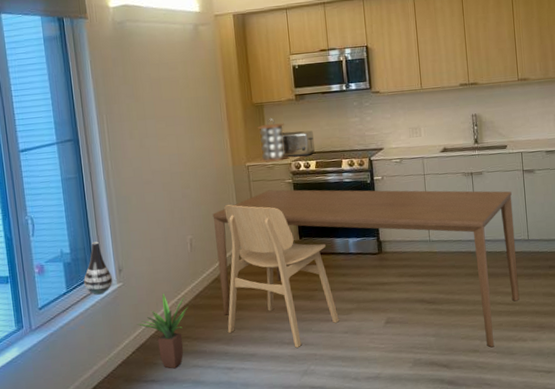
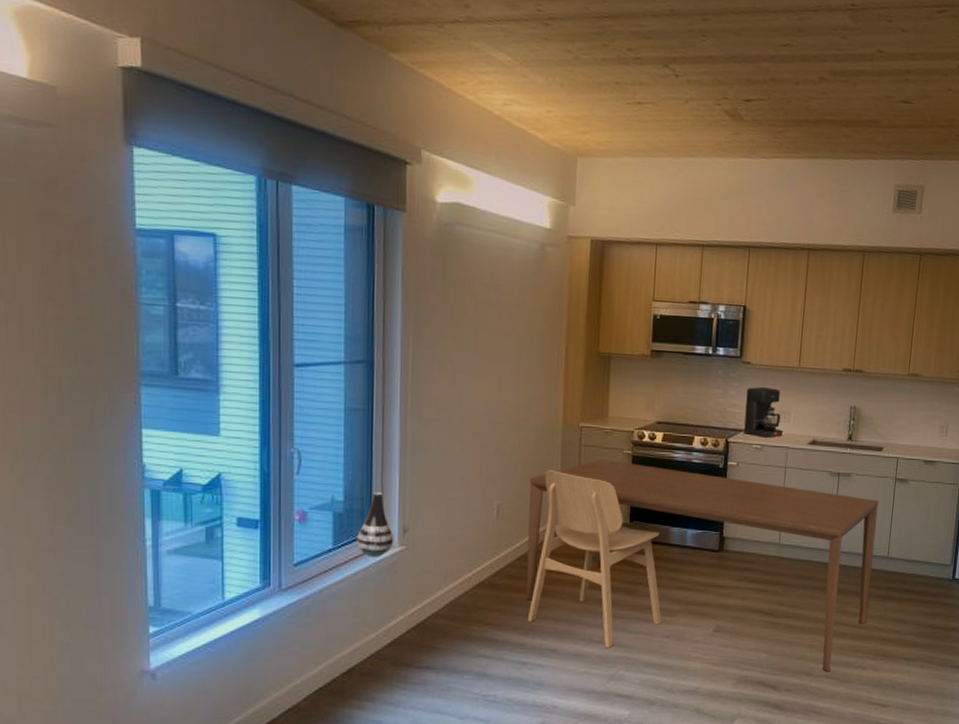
potted plant: present [136,294,189,369] -> none [416,566,484,656]
spice rack: present [257,119,288,163] -> none [597,374,633,428]
toaster: present [281,130,316,158] -> none [626,393,666,426]
coffee maker: none [380,109,417,153] -> present [743,386,783,438]

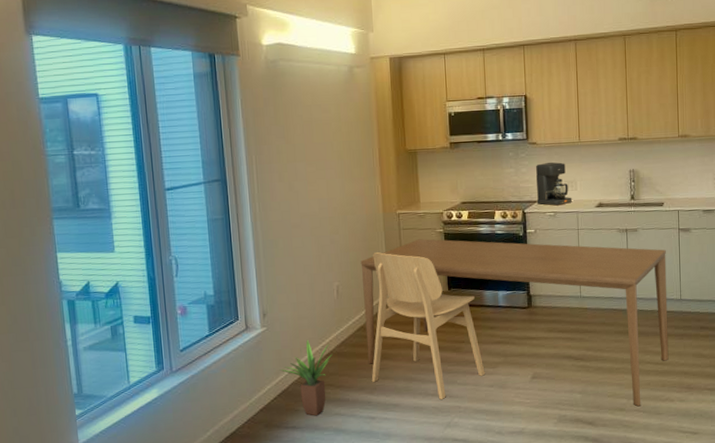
vase: present [357,492,394,557] -> none [227,284,257,339]
potted plant: none [416,566,484,656] -> present [279,340,333,416]

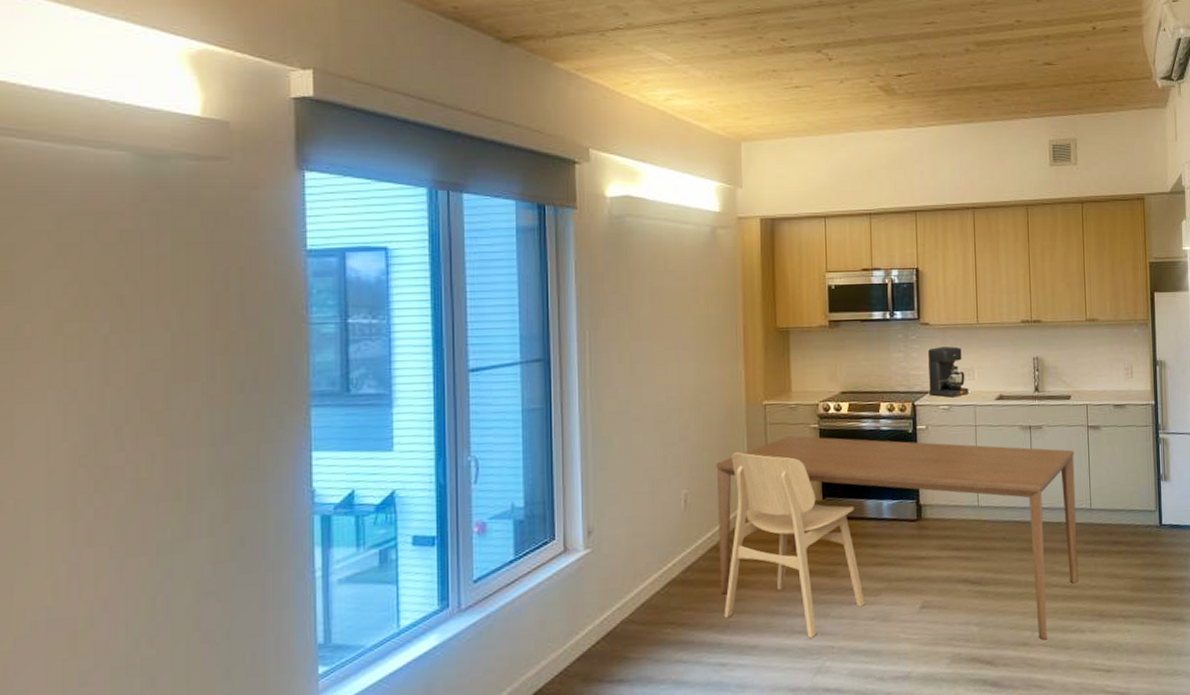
potted plant: present [279,340,333,416] -> none [605,565,676,665]

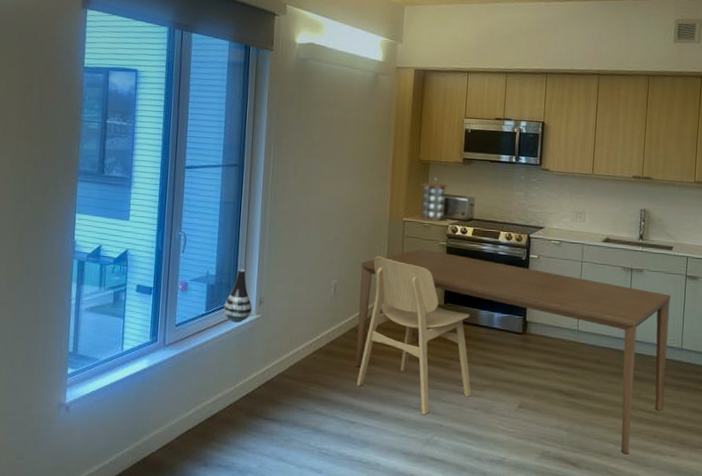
vase: none [540,493,579,565] -> present [224,269,253,323]
spice rack: none [780,348,816,403] -> present [418,178,448,223]
toaster: none [809,364,849,397] -> present [442,193,476,222]
coffee maker: present [928,346,969,398] -> none [543,190,579,235]

